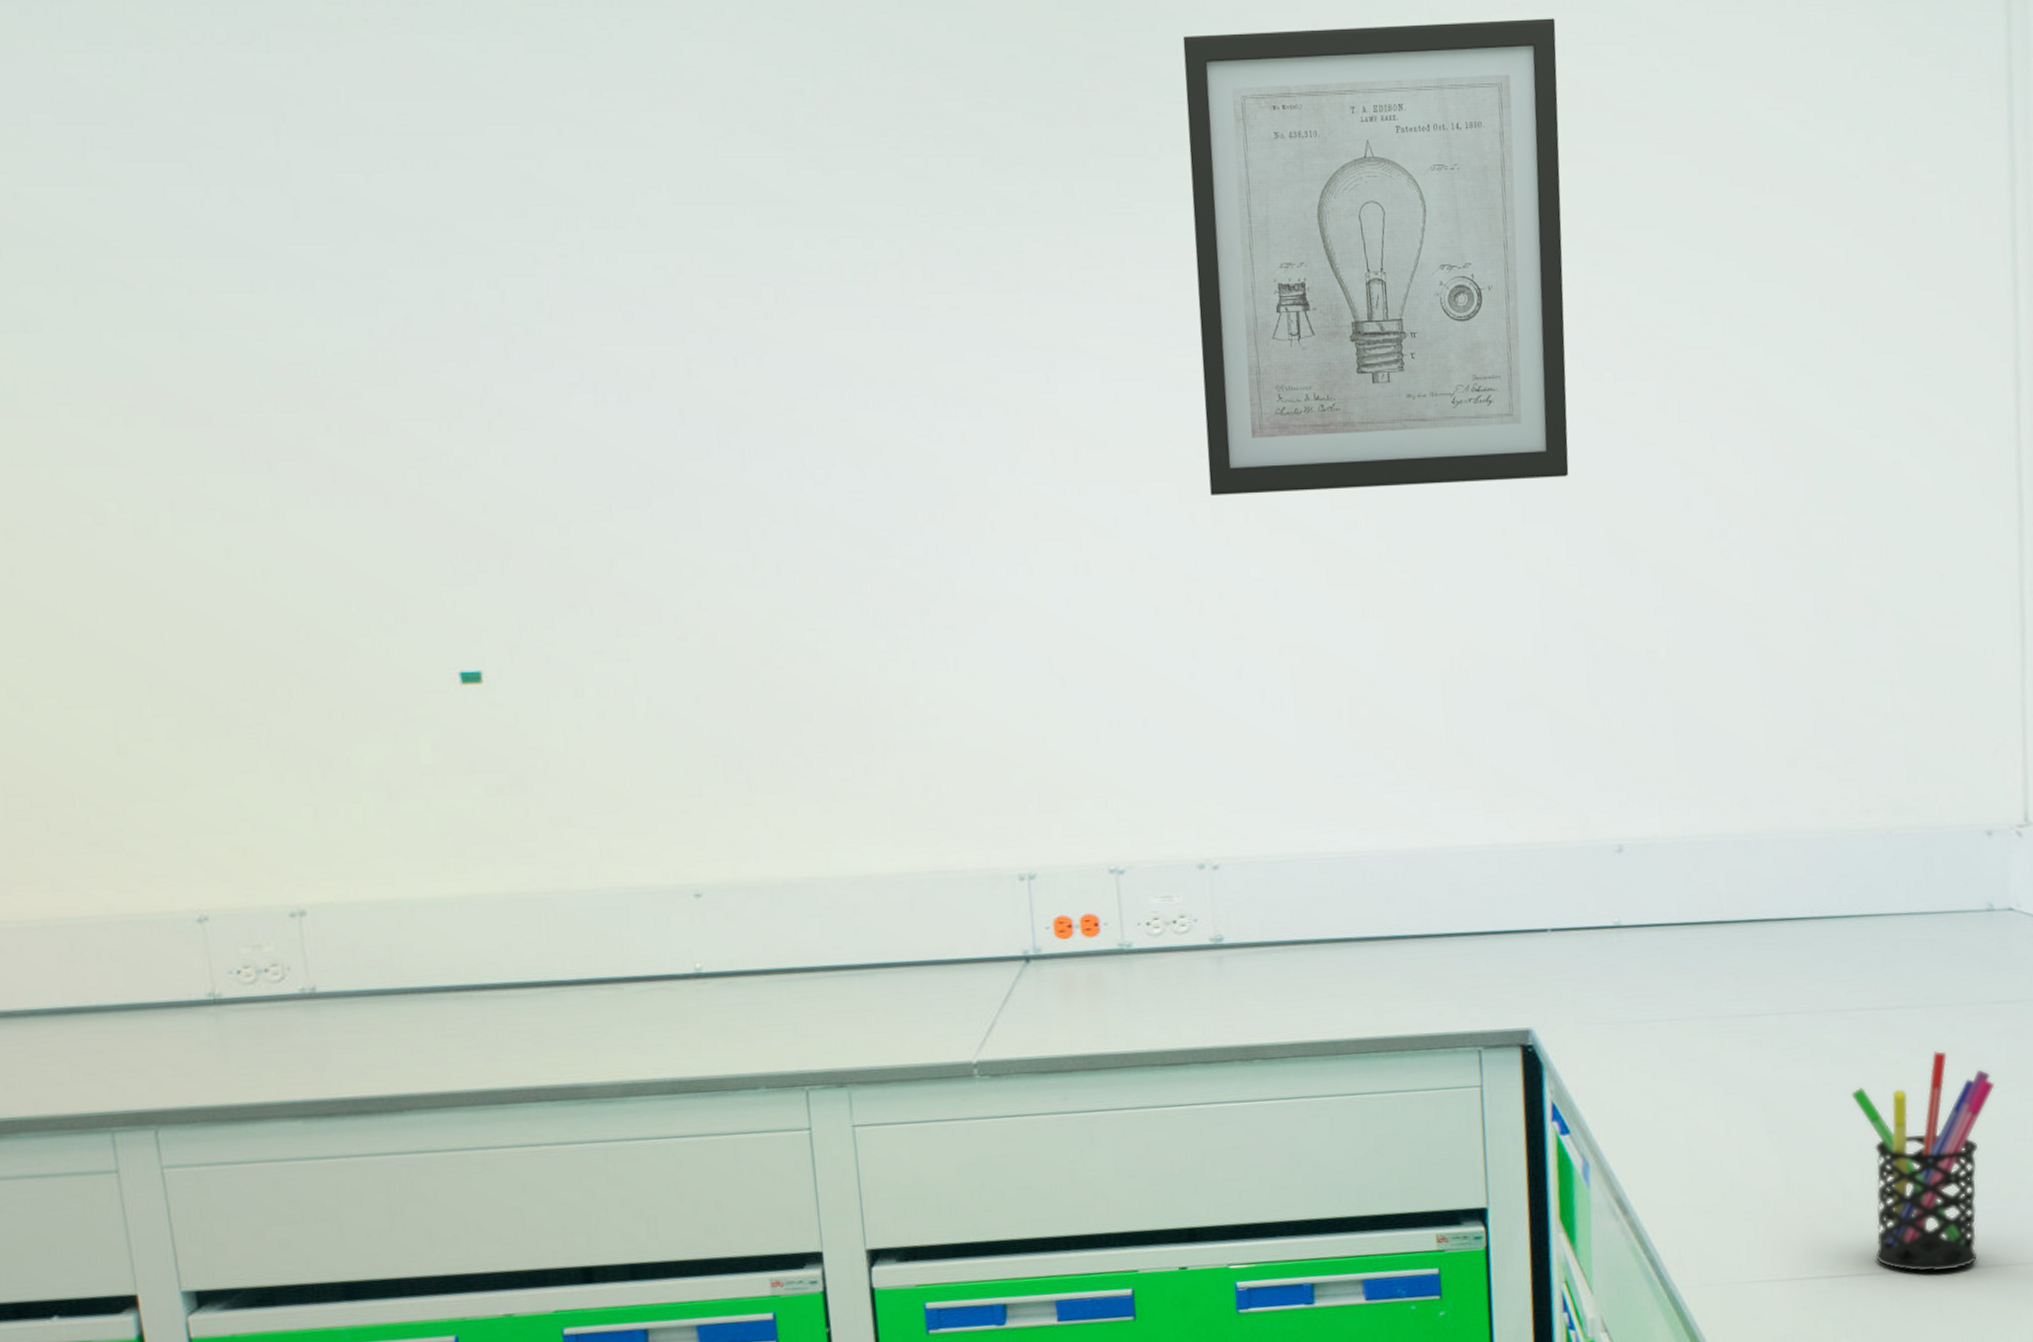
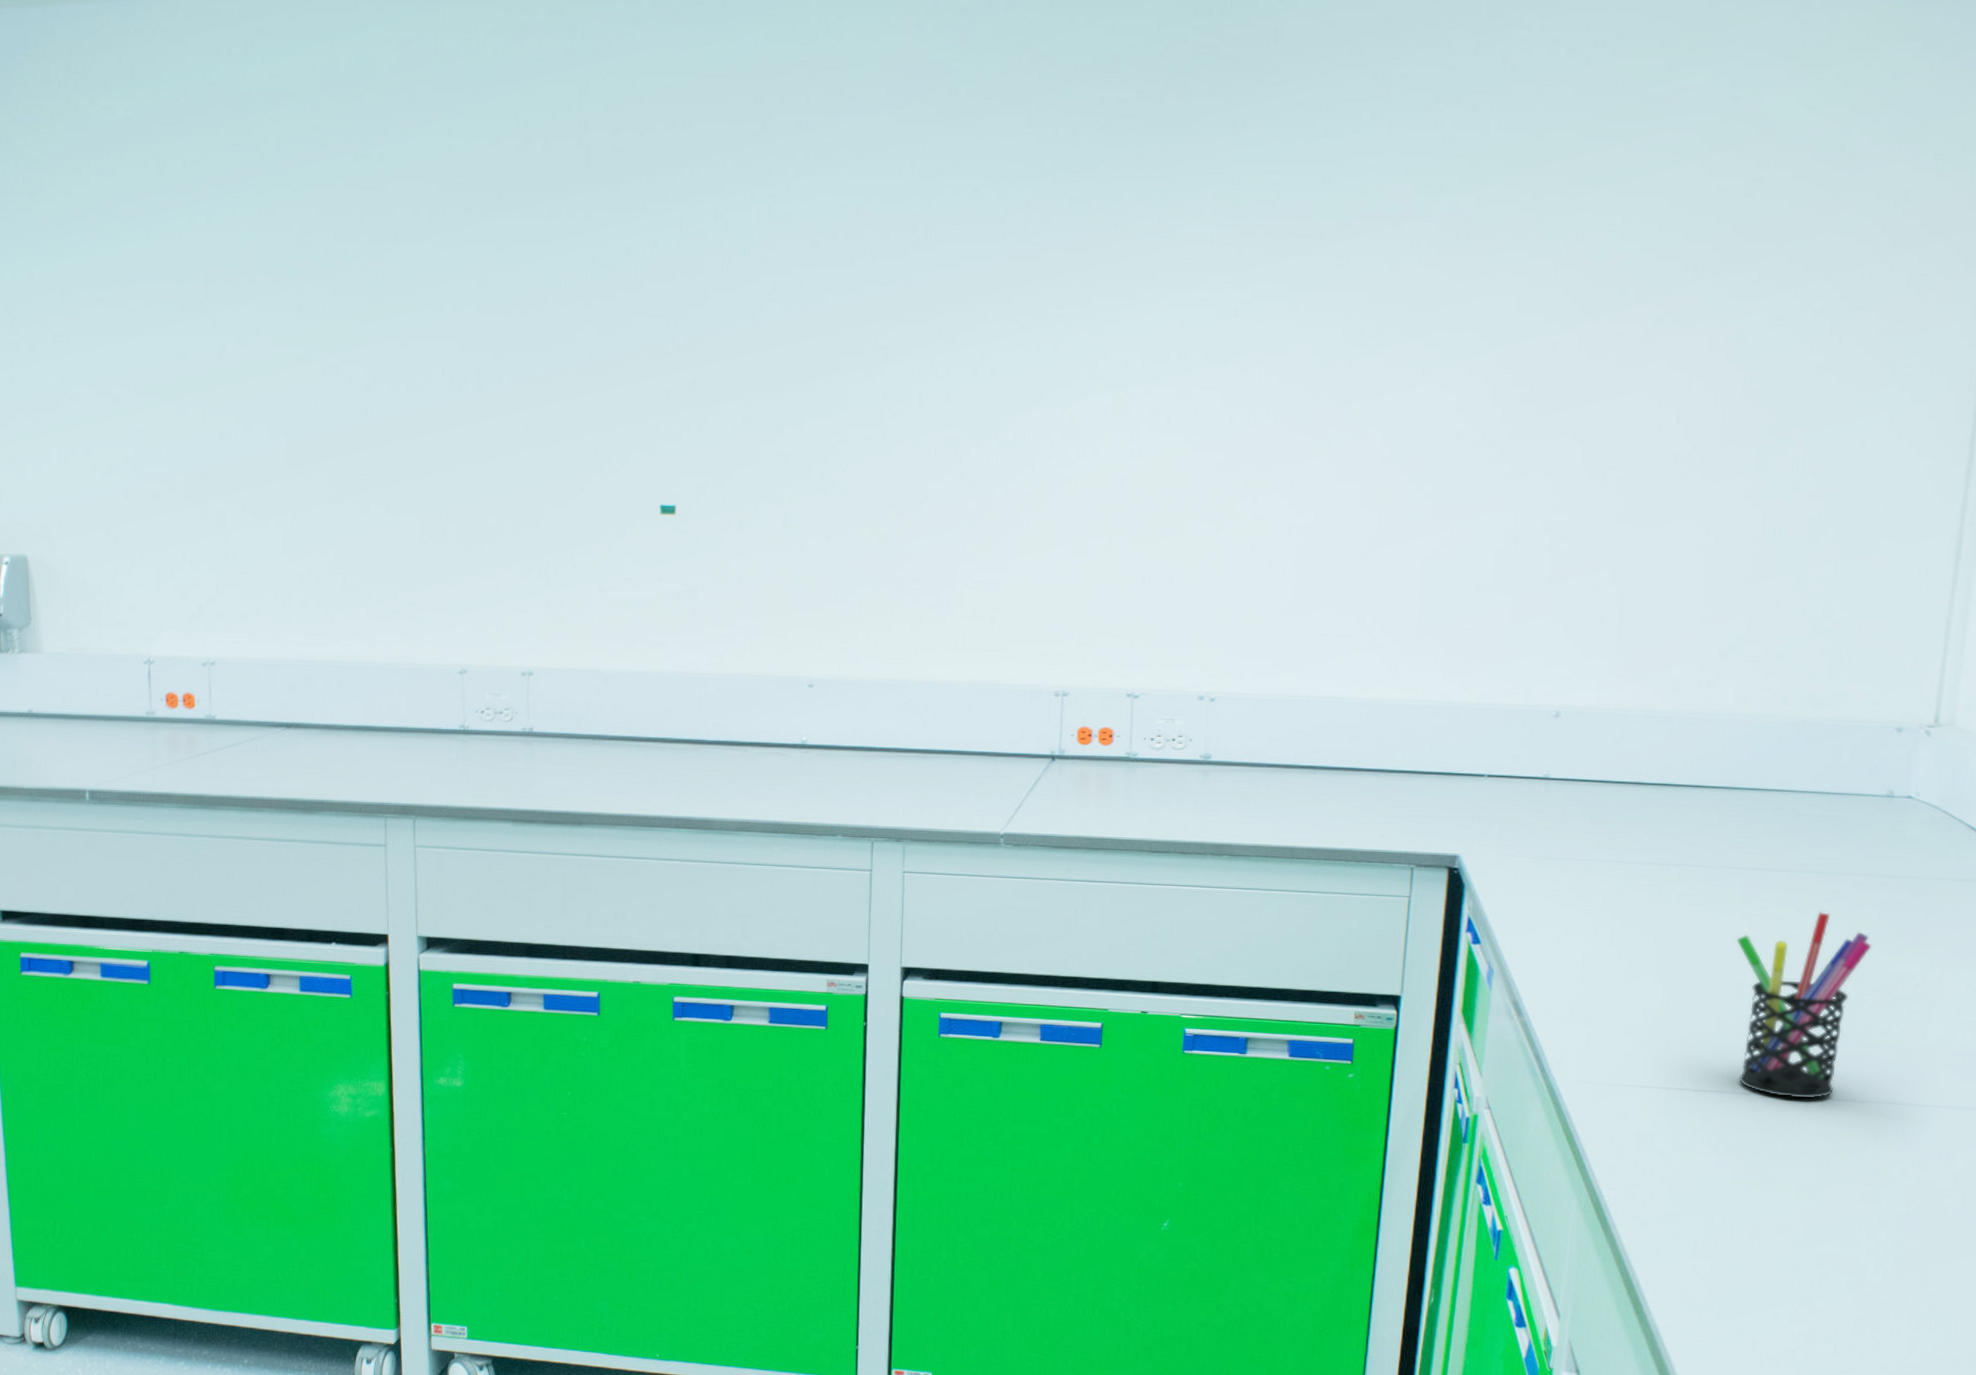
wall art: present [1182,18,1569,495] -> none [1249,16,1598,403]

